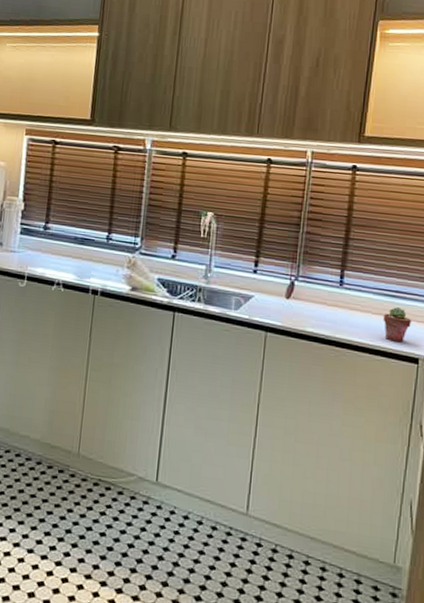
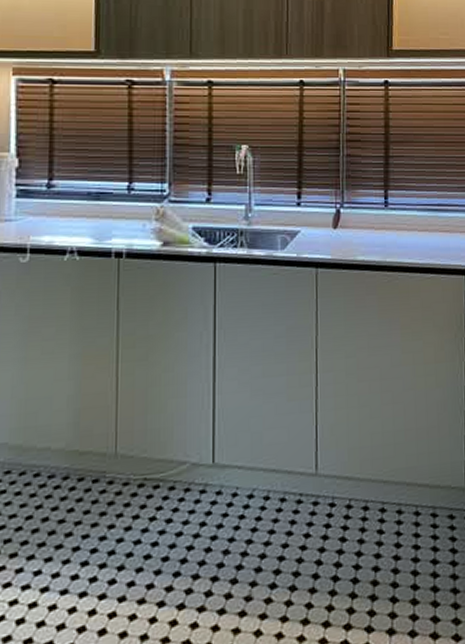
potted succulent: present [382,307,411,343] -> none [428,221,455,257]

